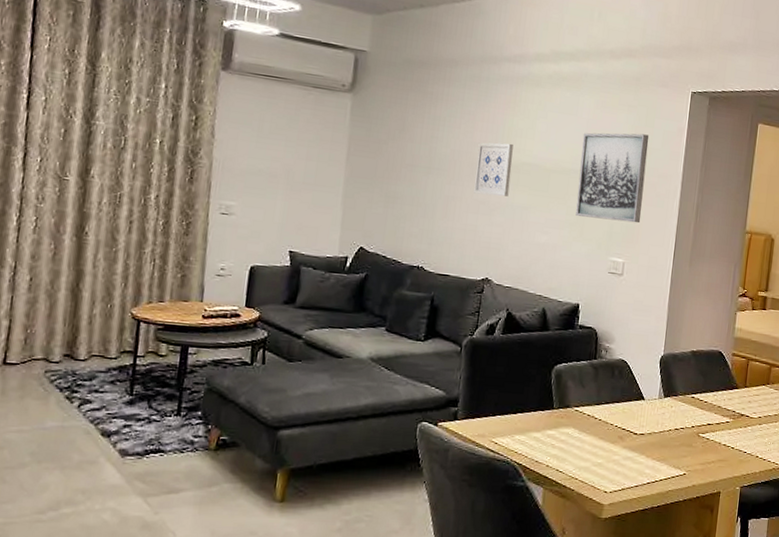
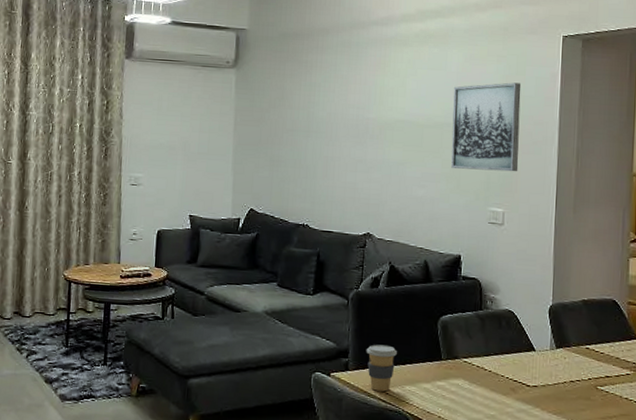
wall art: present [474,142,513,197] -> none [351,102,386,154]
coffee cup: none [476,393,509,441] -> present [366,344,397,392]

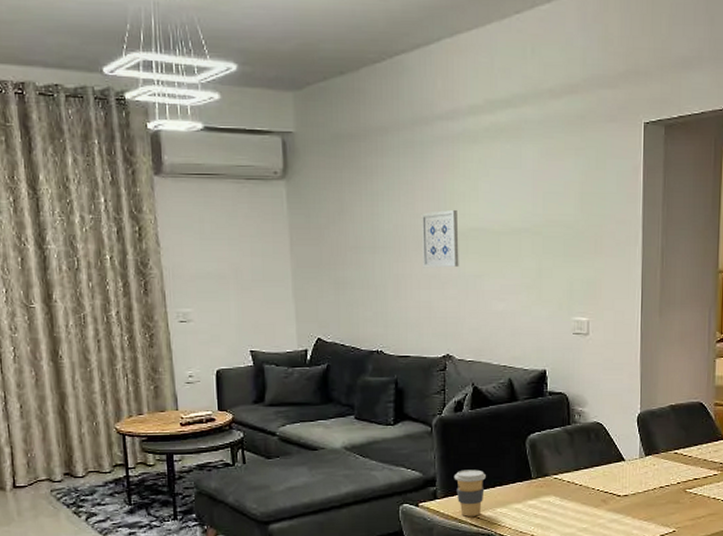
wall art: none [351,102,386,154] -> present [421,209,459,268]
wall art: present [451,82,521,172] -> none [530,178,602,277]

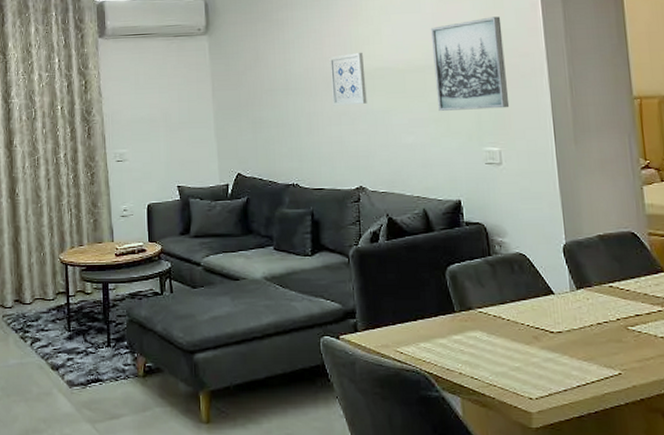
coffee cup: present [454,469,486,517] -> none [373,301,407,351]
wall art: none [530,178,602,277] -> present [431,16,510,111]

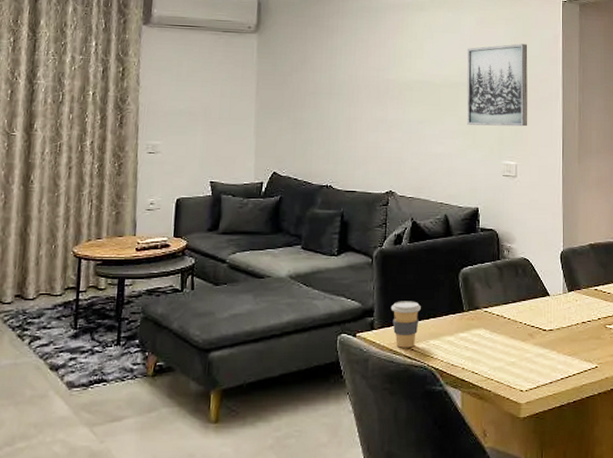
wall art: present [329,52,367,106] -> none [372,64,405,114]
coffee cup: none [373,301,407,351] -> present [390,301,421,348]

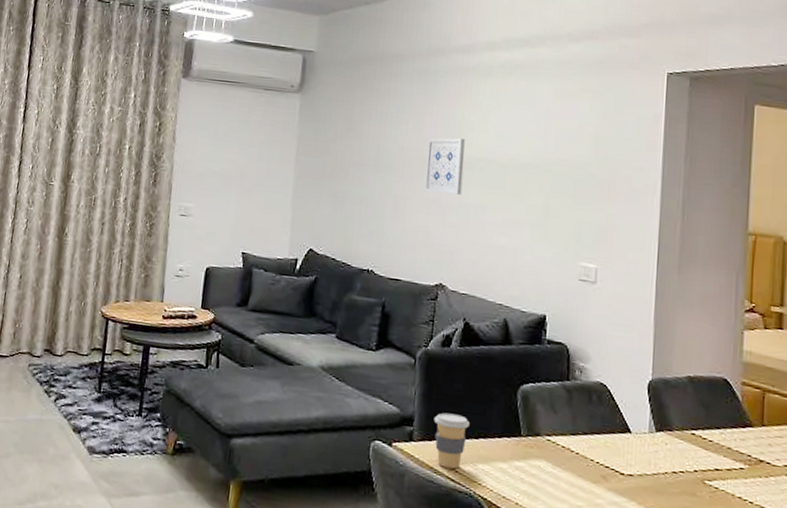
wall art: none [372,64,405,114] -> present [424,138,465,195]
wall art: present [466,43,528,127] -> none [537,122,619,224]

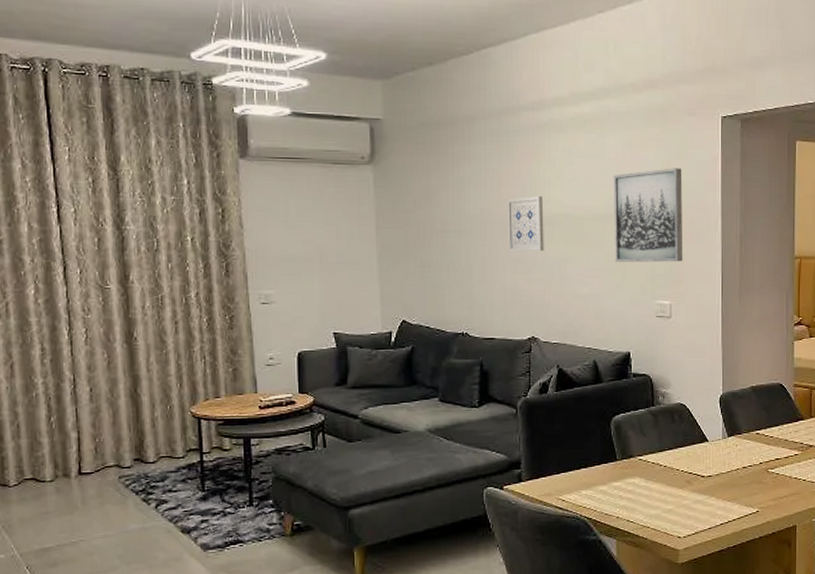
coffee cup: present [433,412,469,469] -> none [539,451,571,499]
wall art: none [537,122,619,224] -> present [614,168,683,262]

